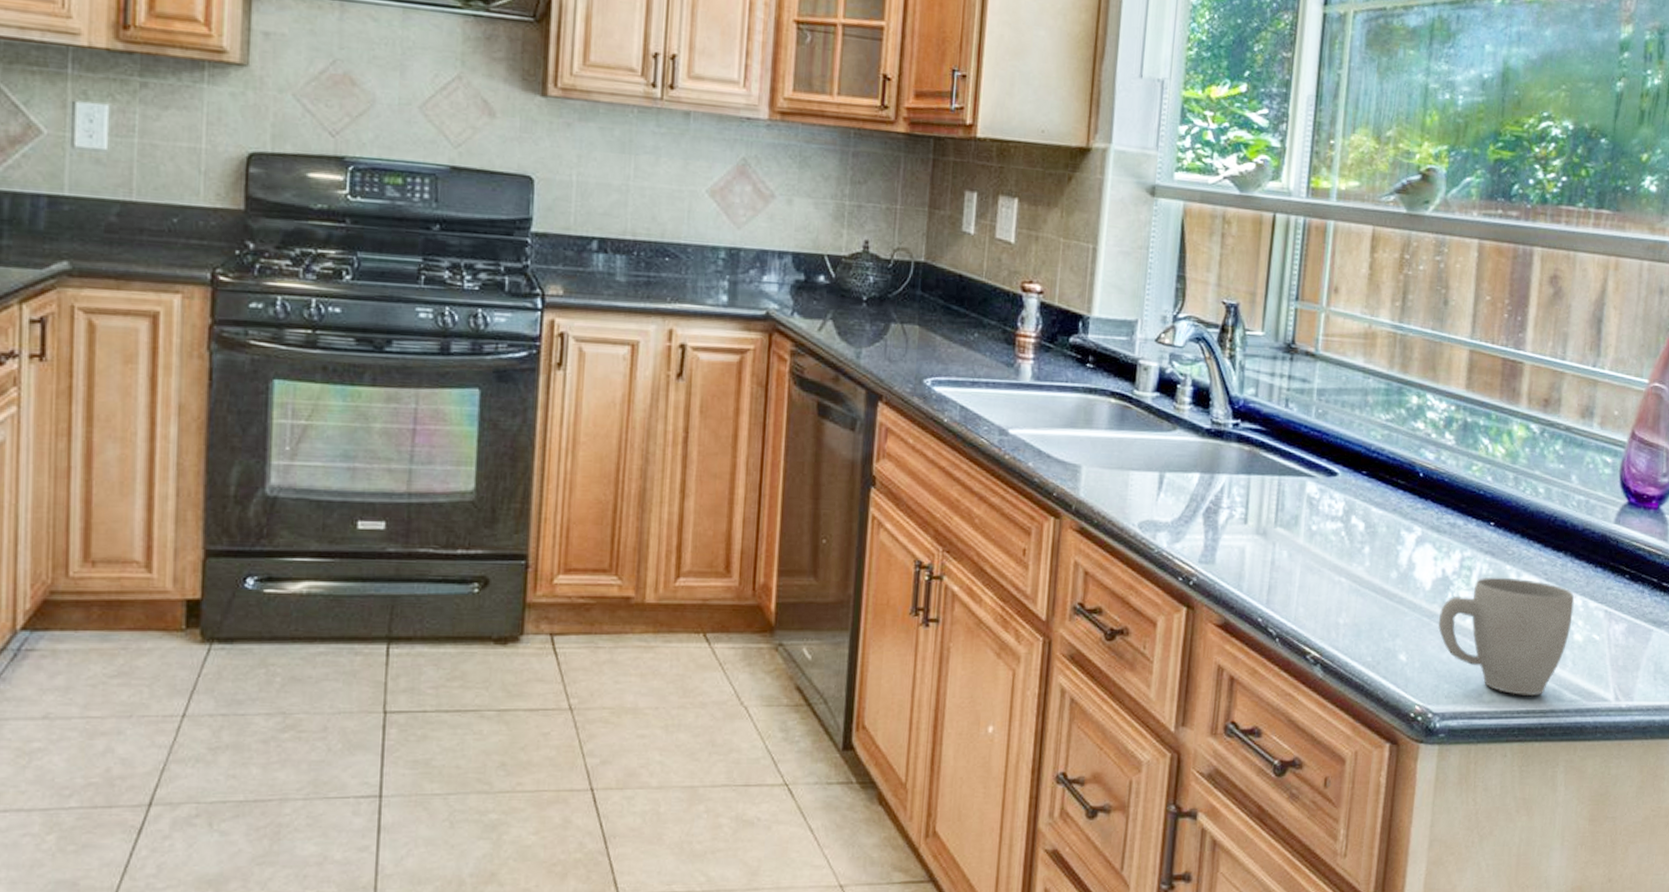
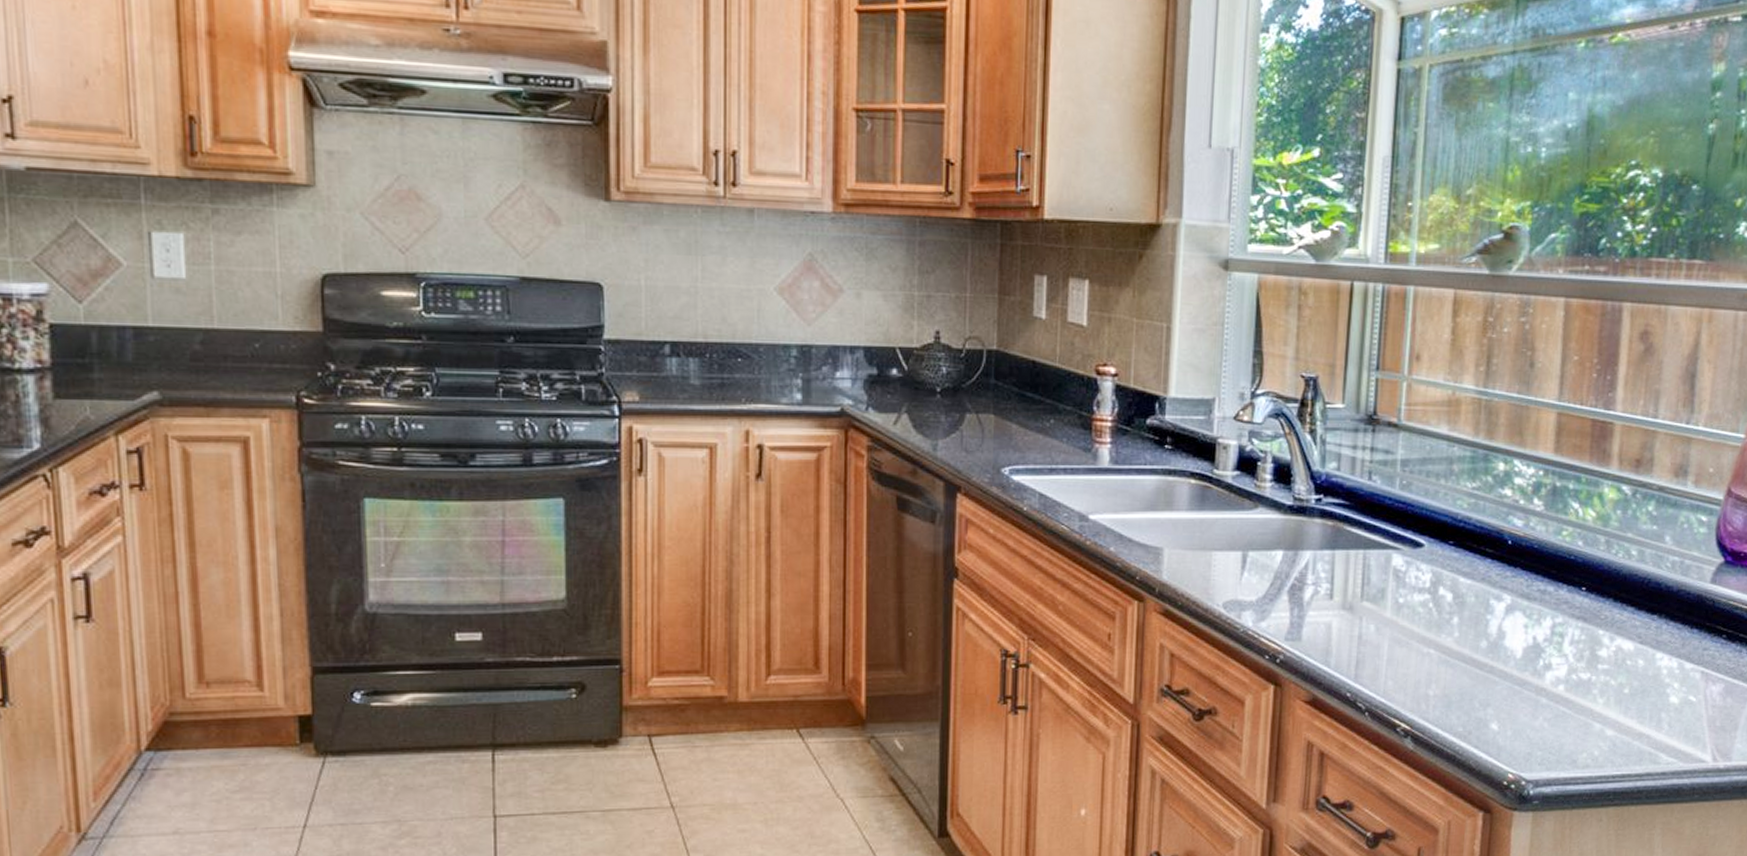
mug: present [1437,577,1575,696] -> none [1529,642,1670,760]

